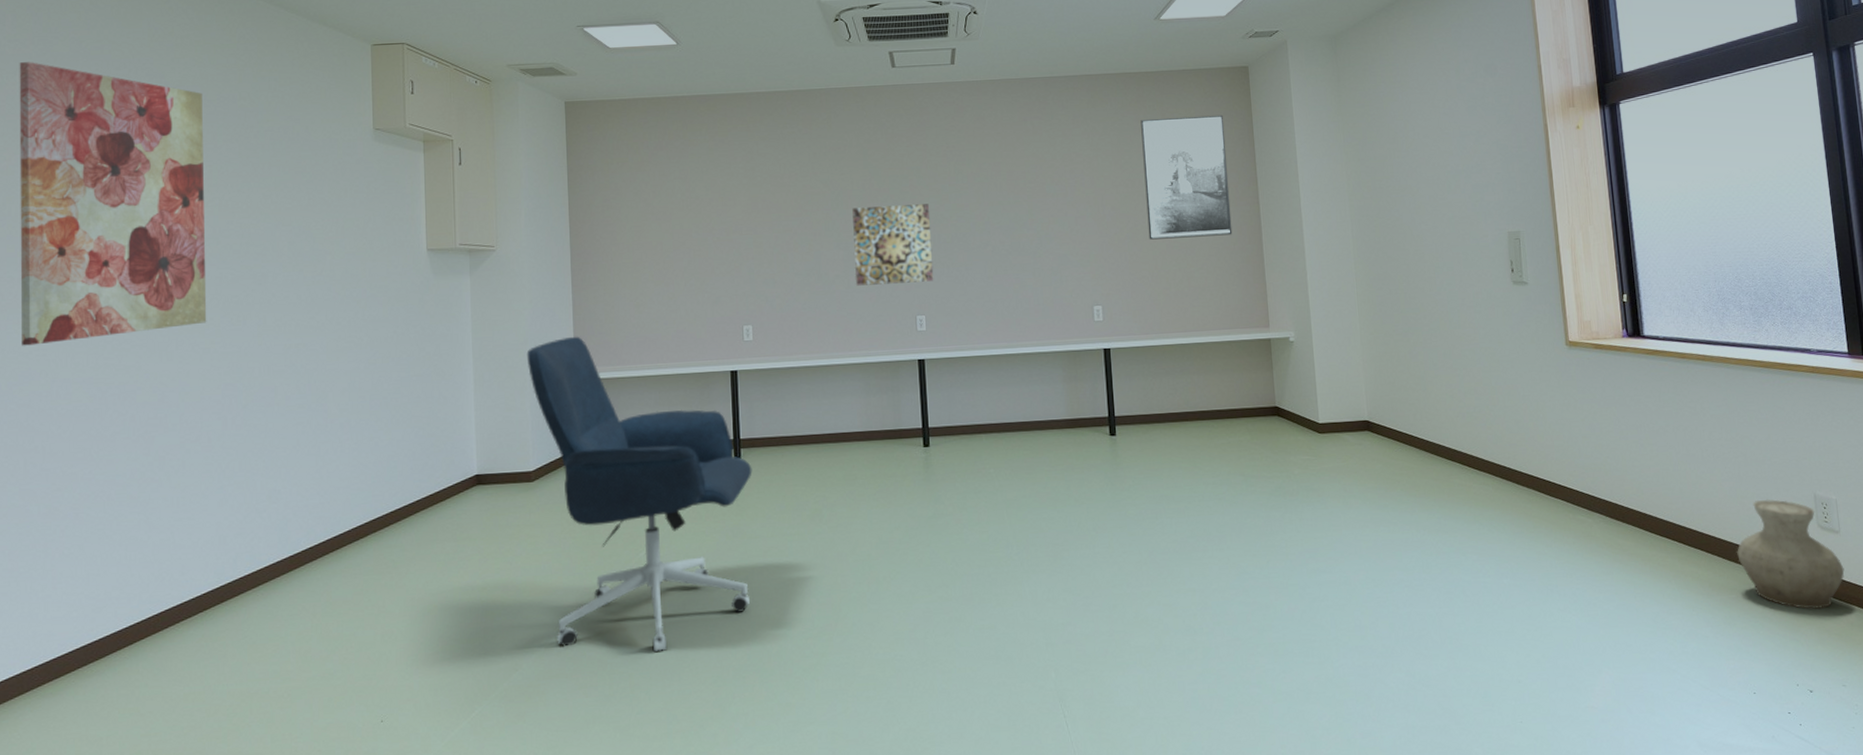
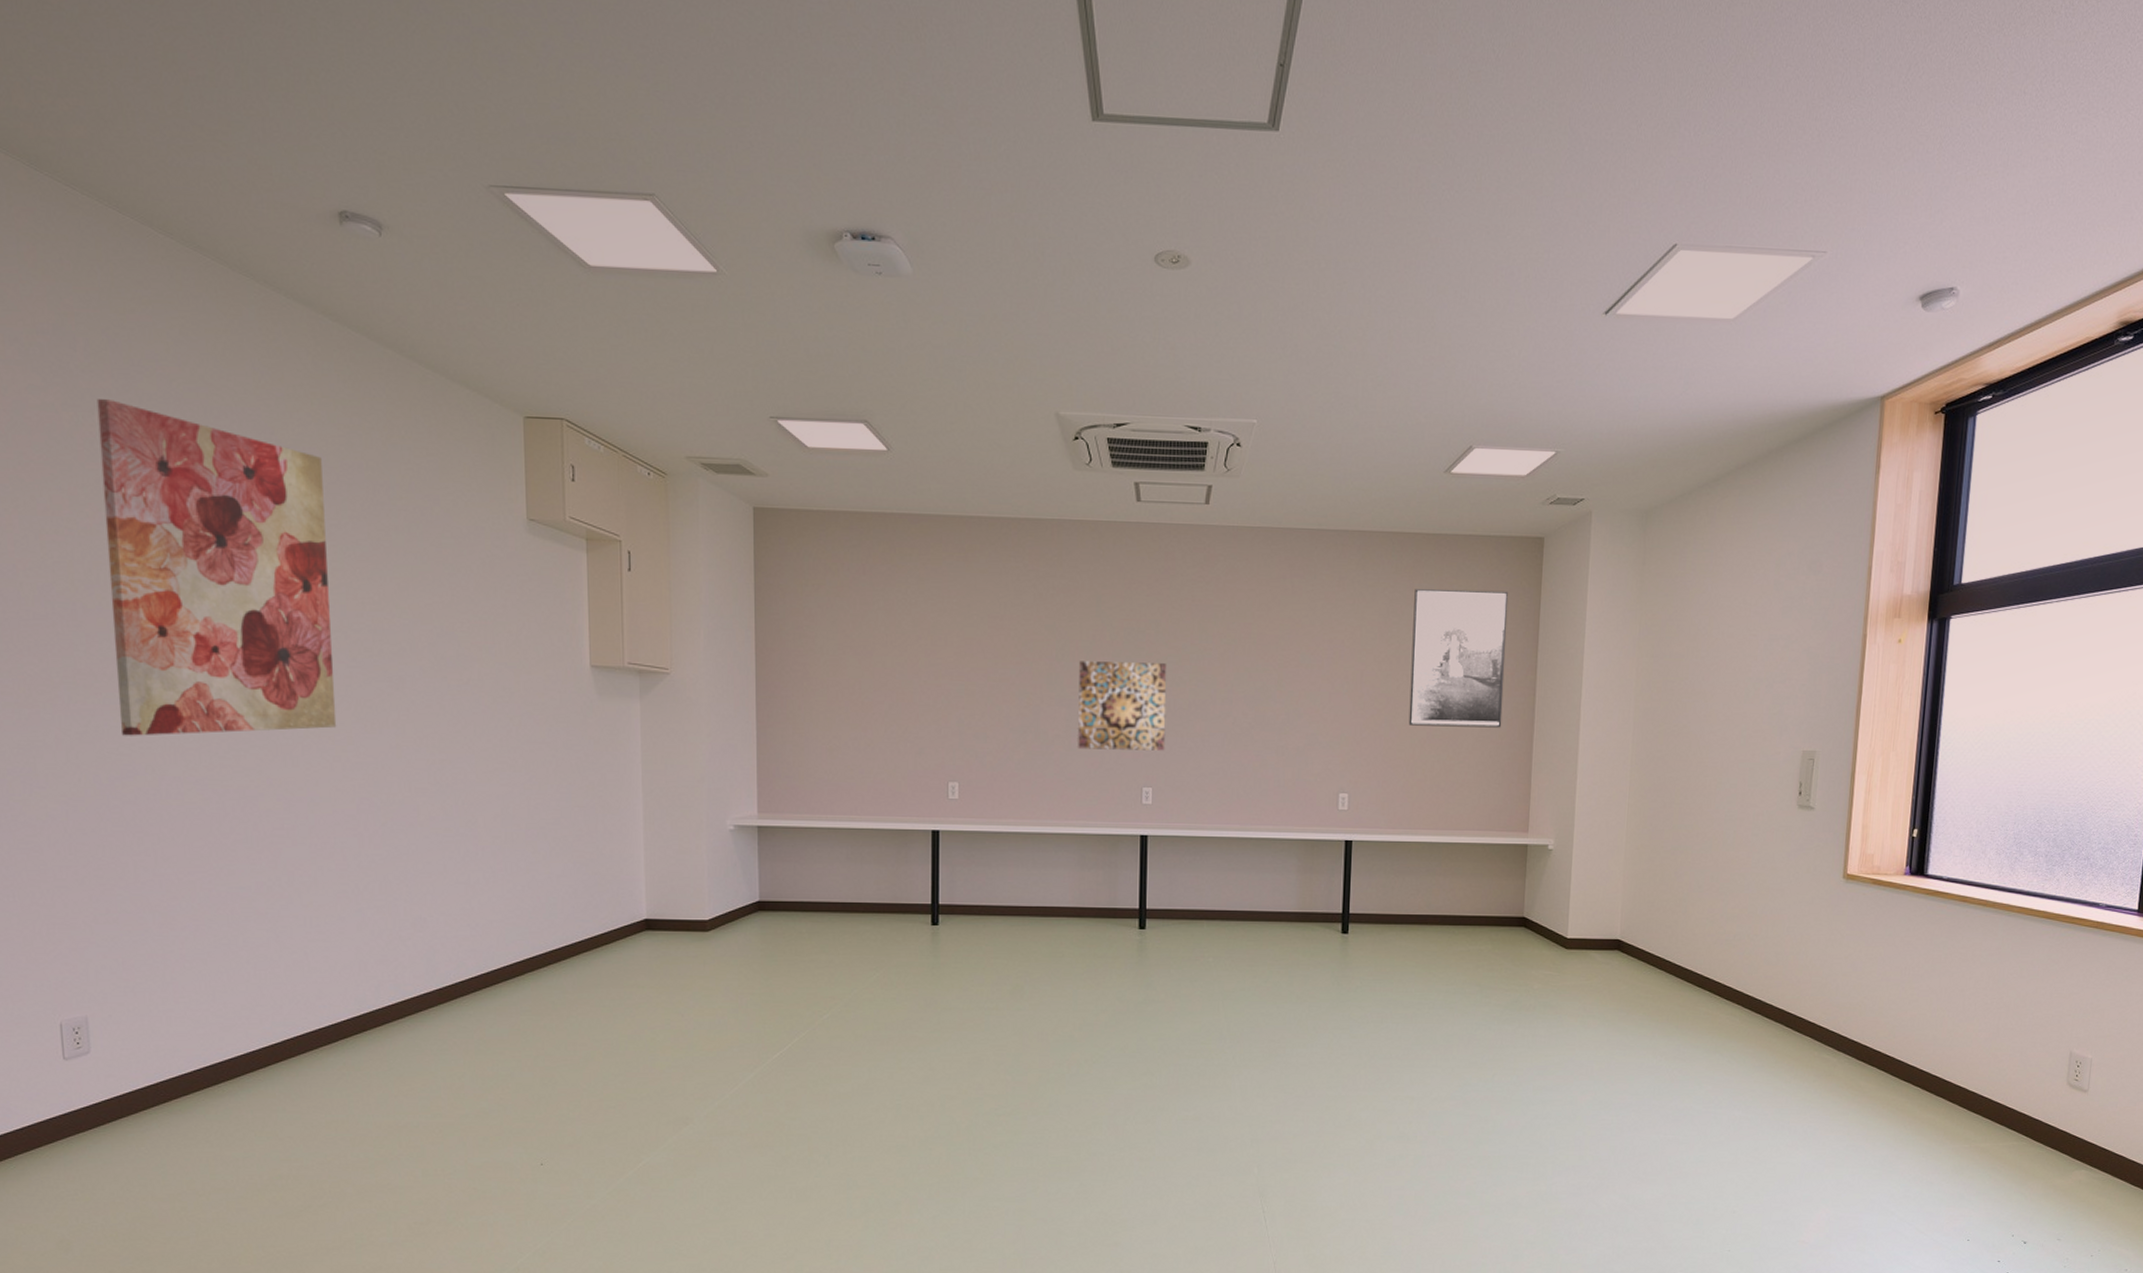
office chair: present [526,336,752,653] -> none [703,777,950,1118]
vase: present [1736,499,1845,610] -> none [1978,1052,2085,1165]

